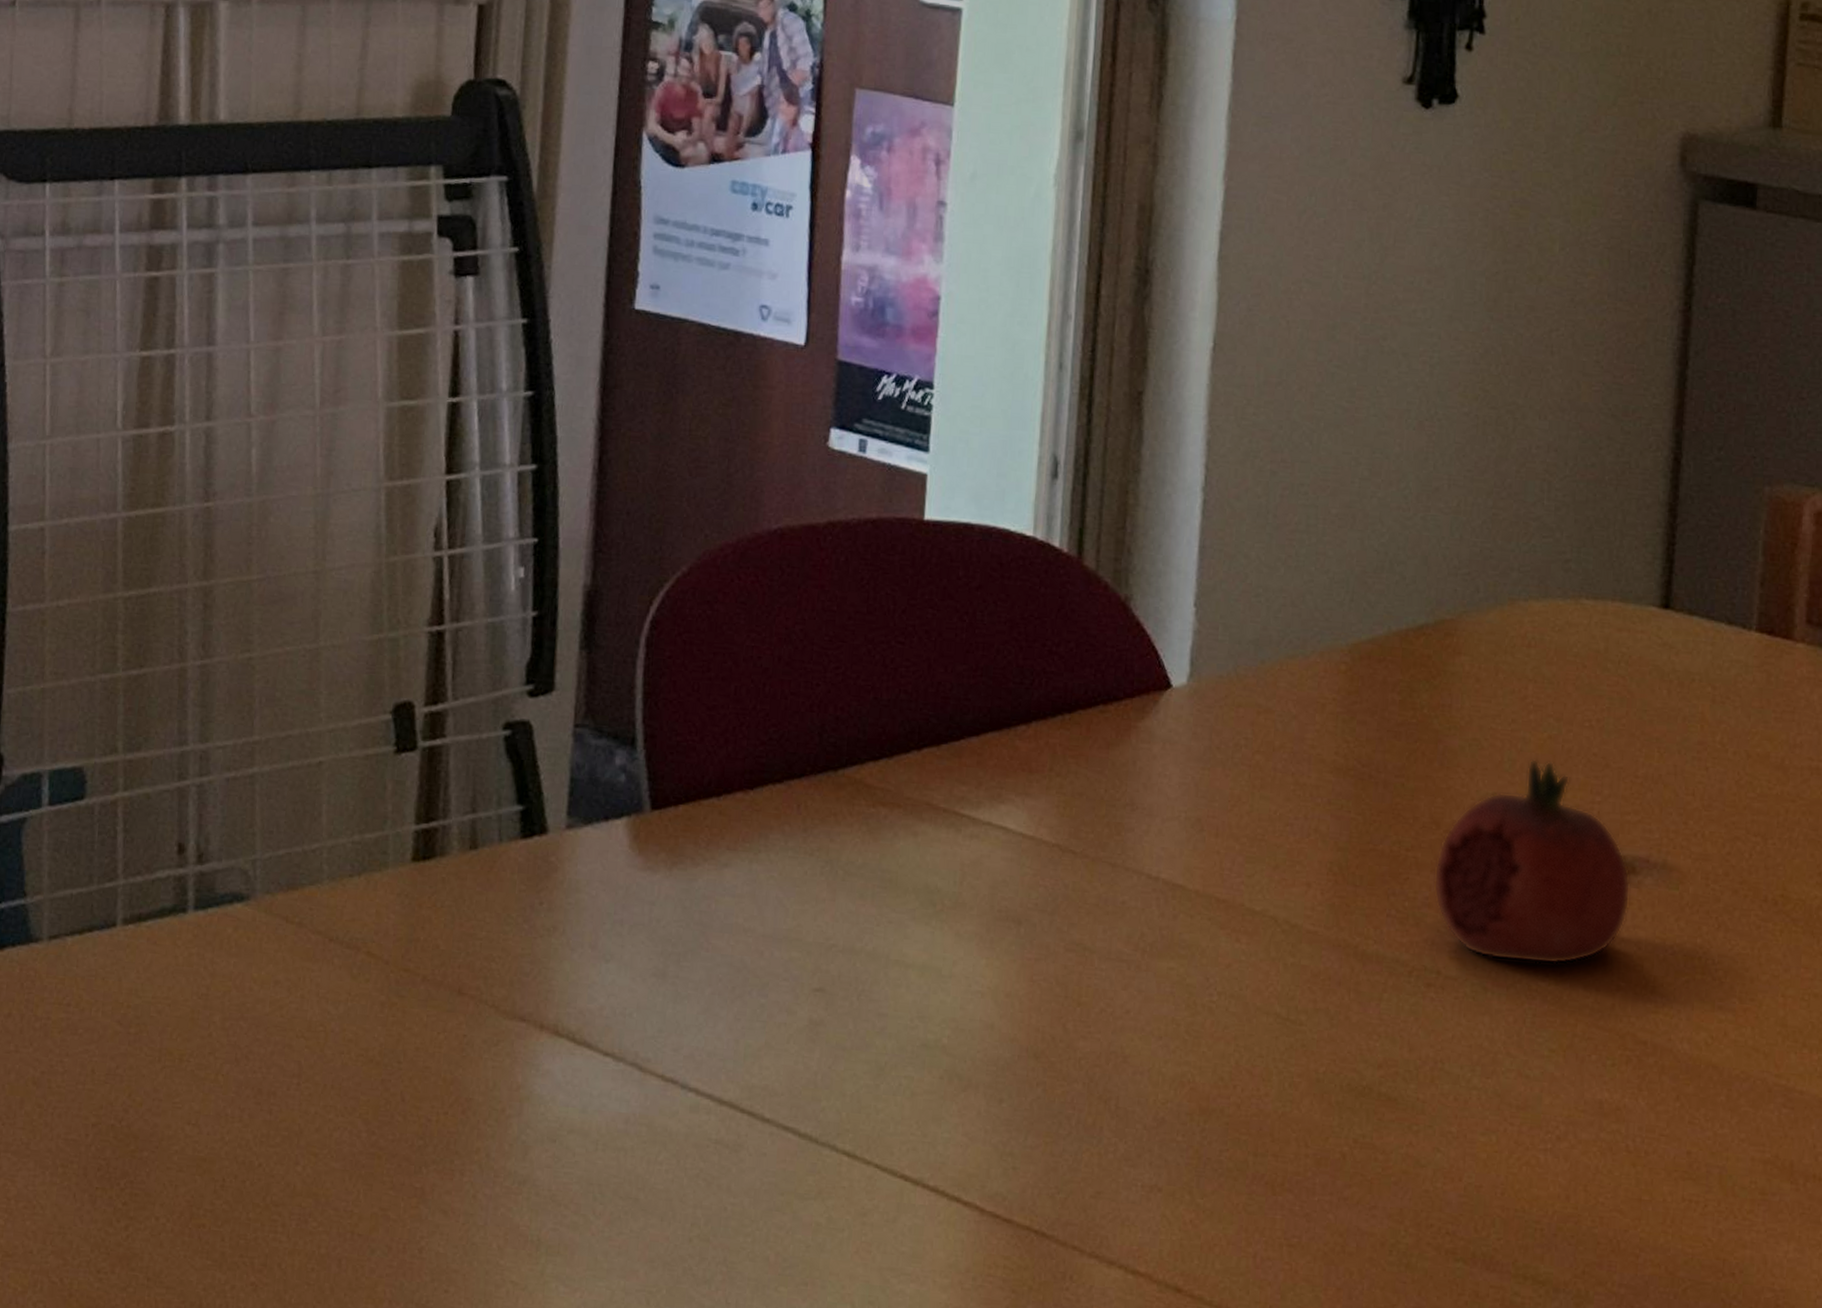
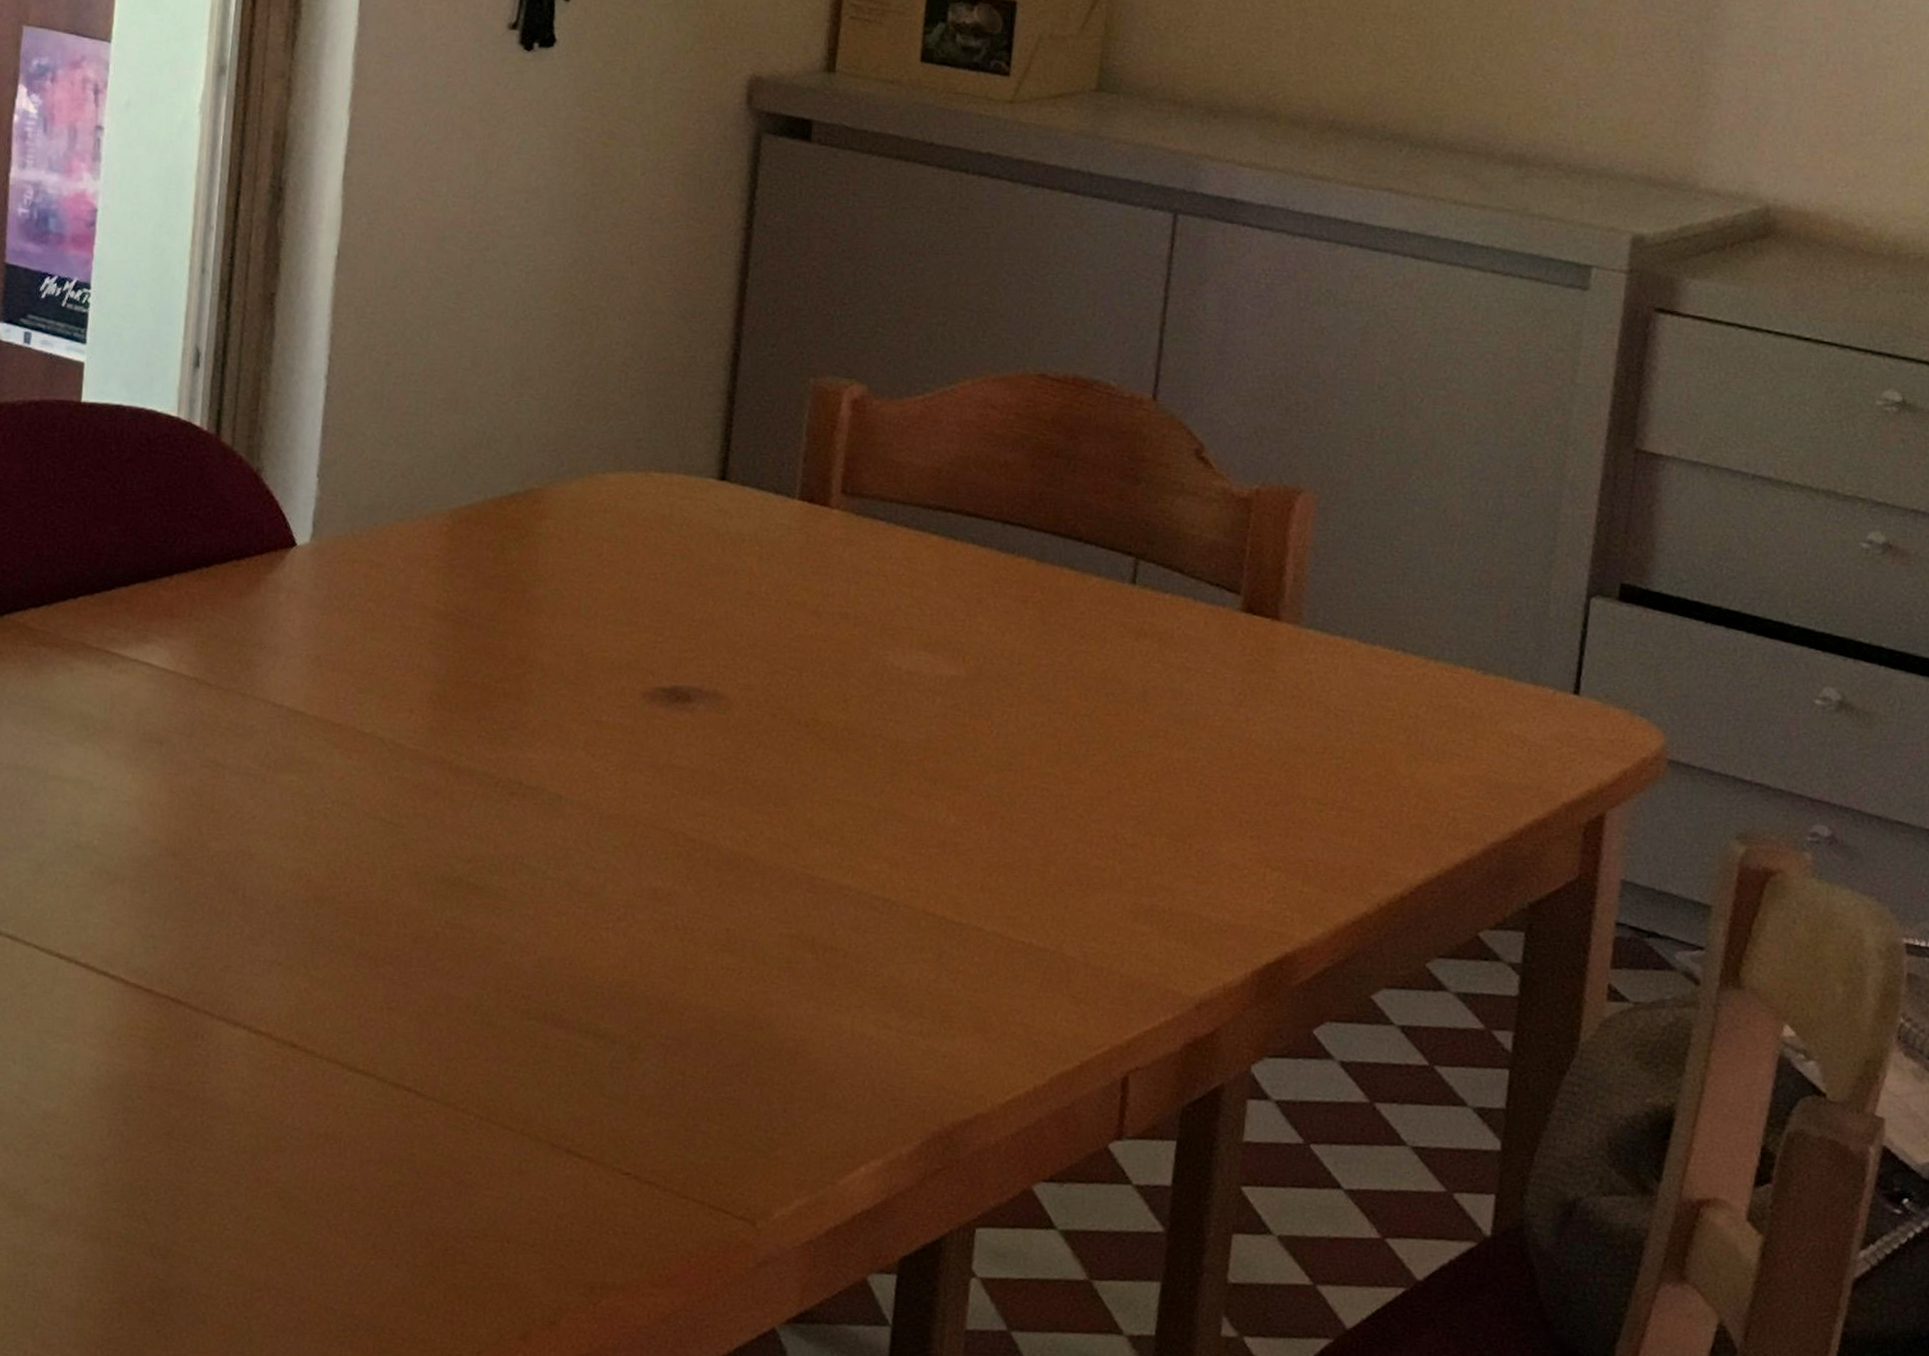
fruit: present [1433,759,1631,965] -> none [518,606,686,777]

